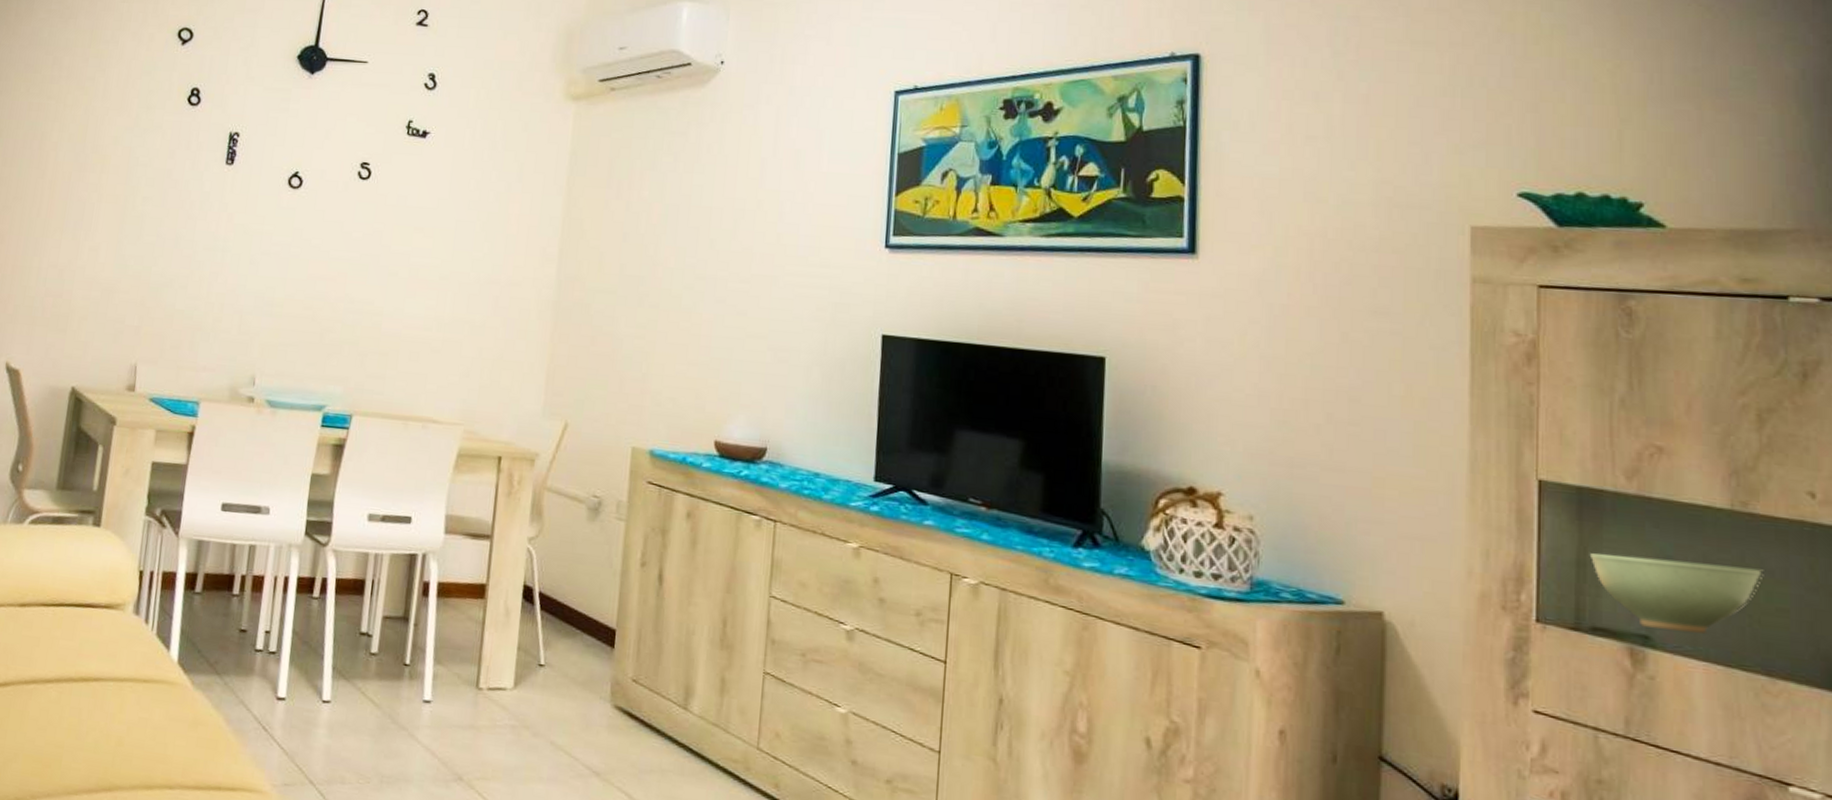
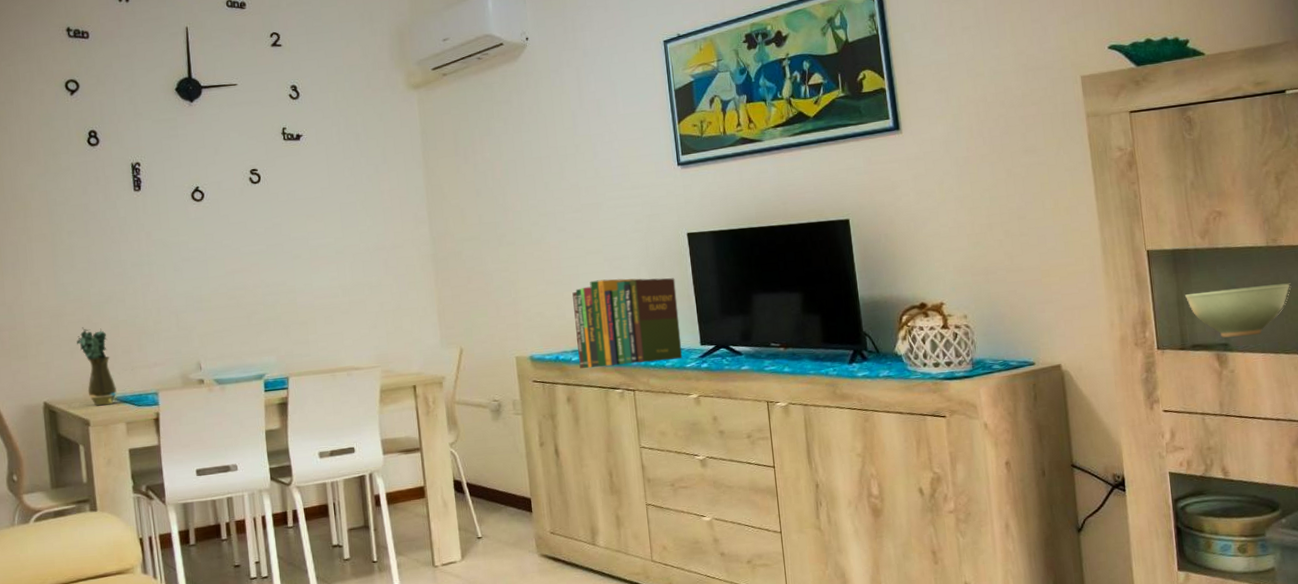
vase: none [122,309,159,405] -> present [77,327,117,406]
books: none [710,371,855,493] -> present [572,278,683,368]

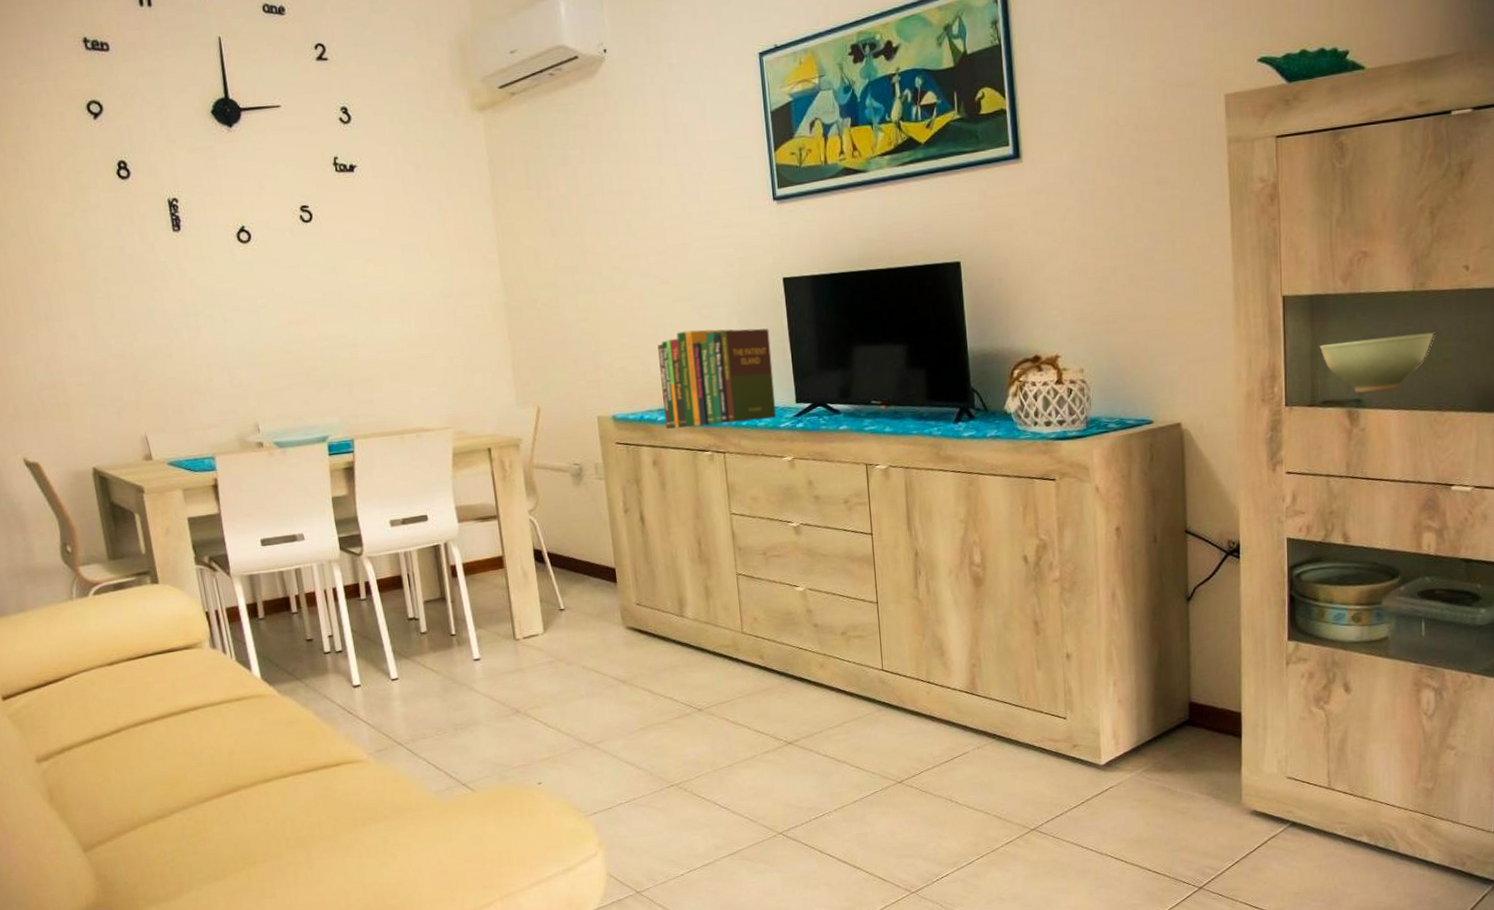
vase: present [77,327,117,406] -> none [123,385,170,472]

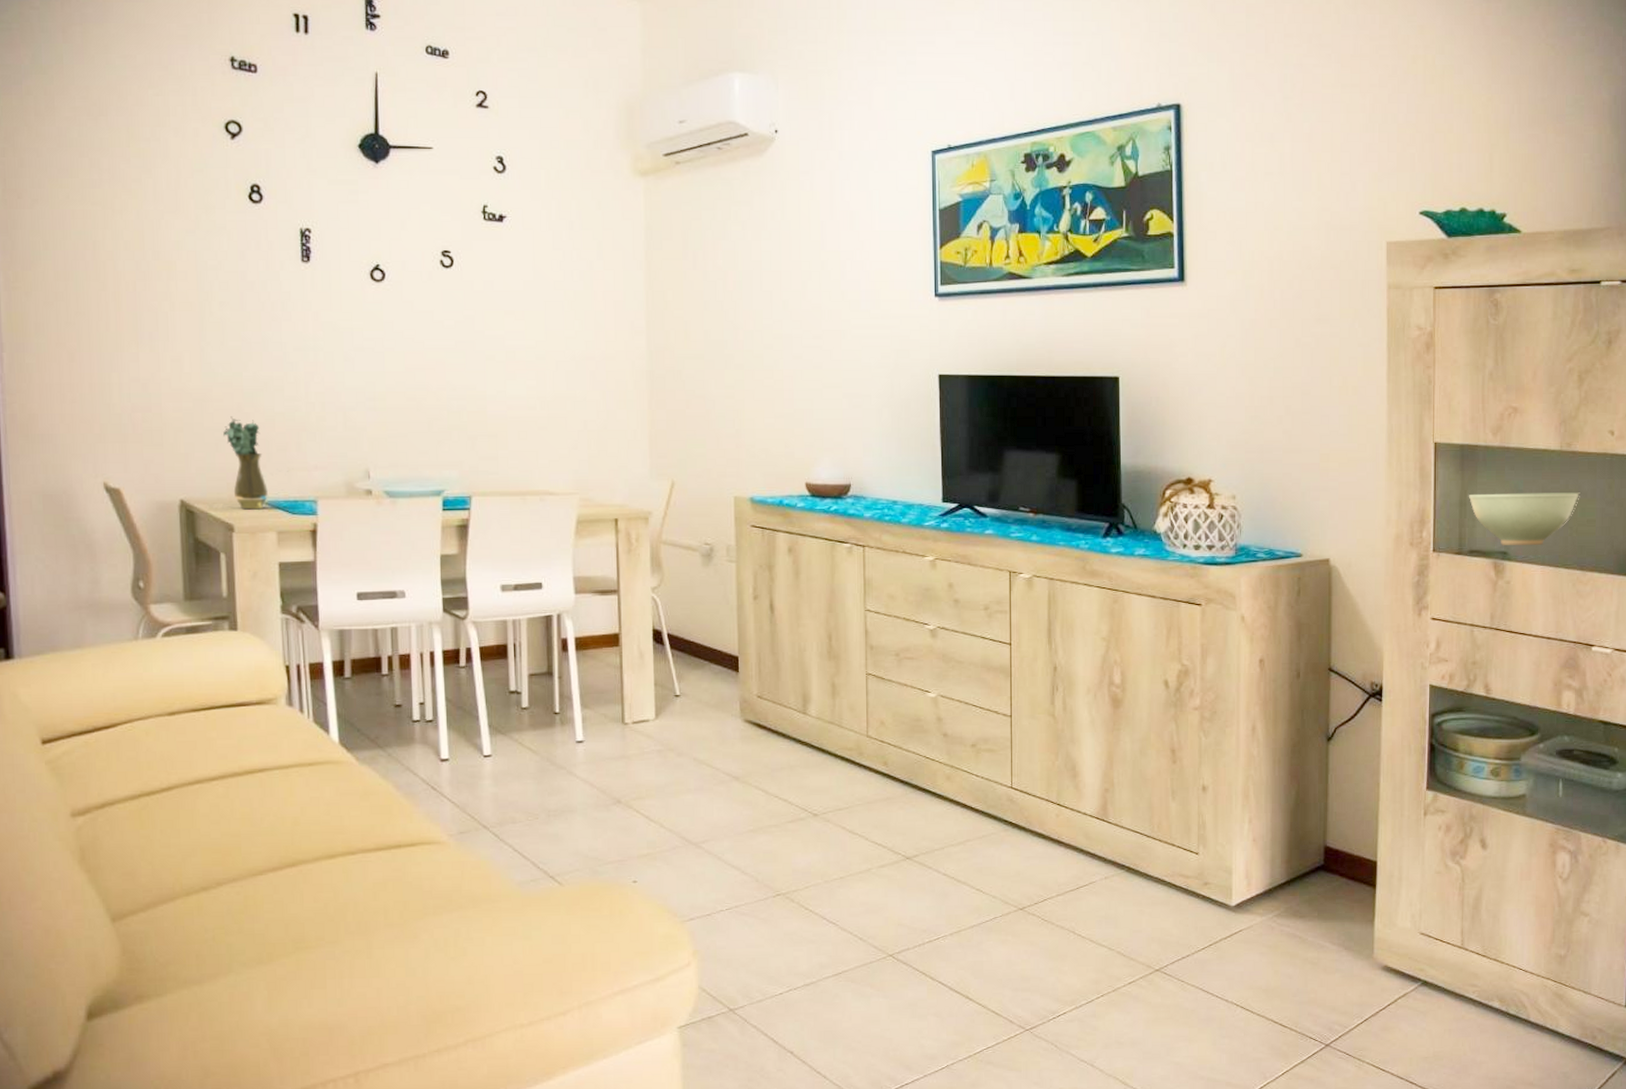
vase: none [123,385,170,472] -> present [223,416,268,510]
books: present [658,328,777,429] -> none [804,418,921,517]

